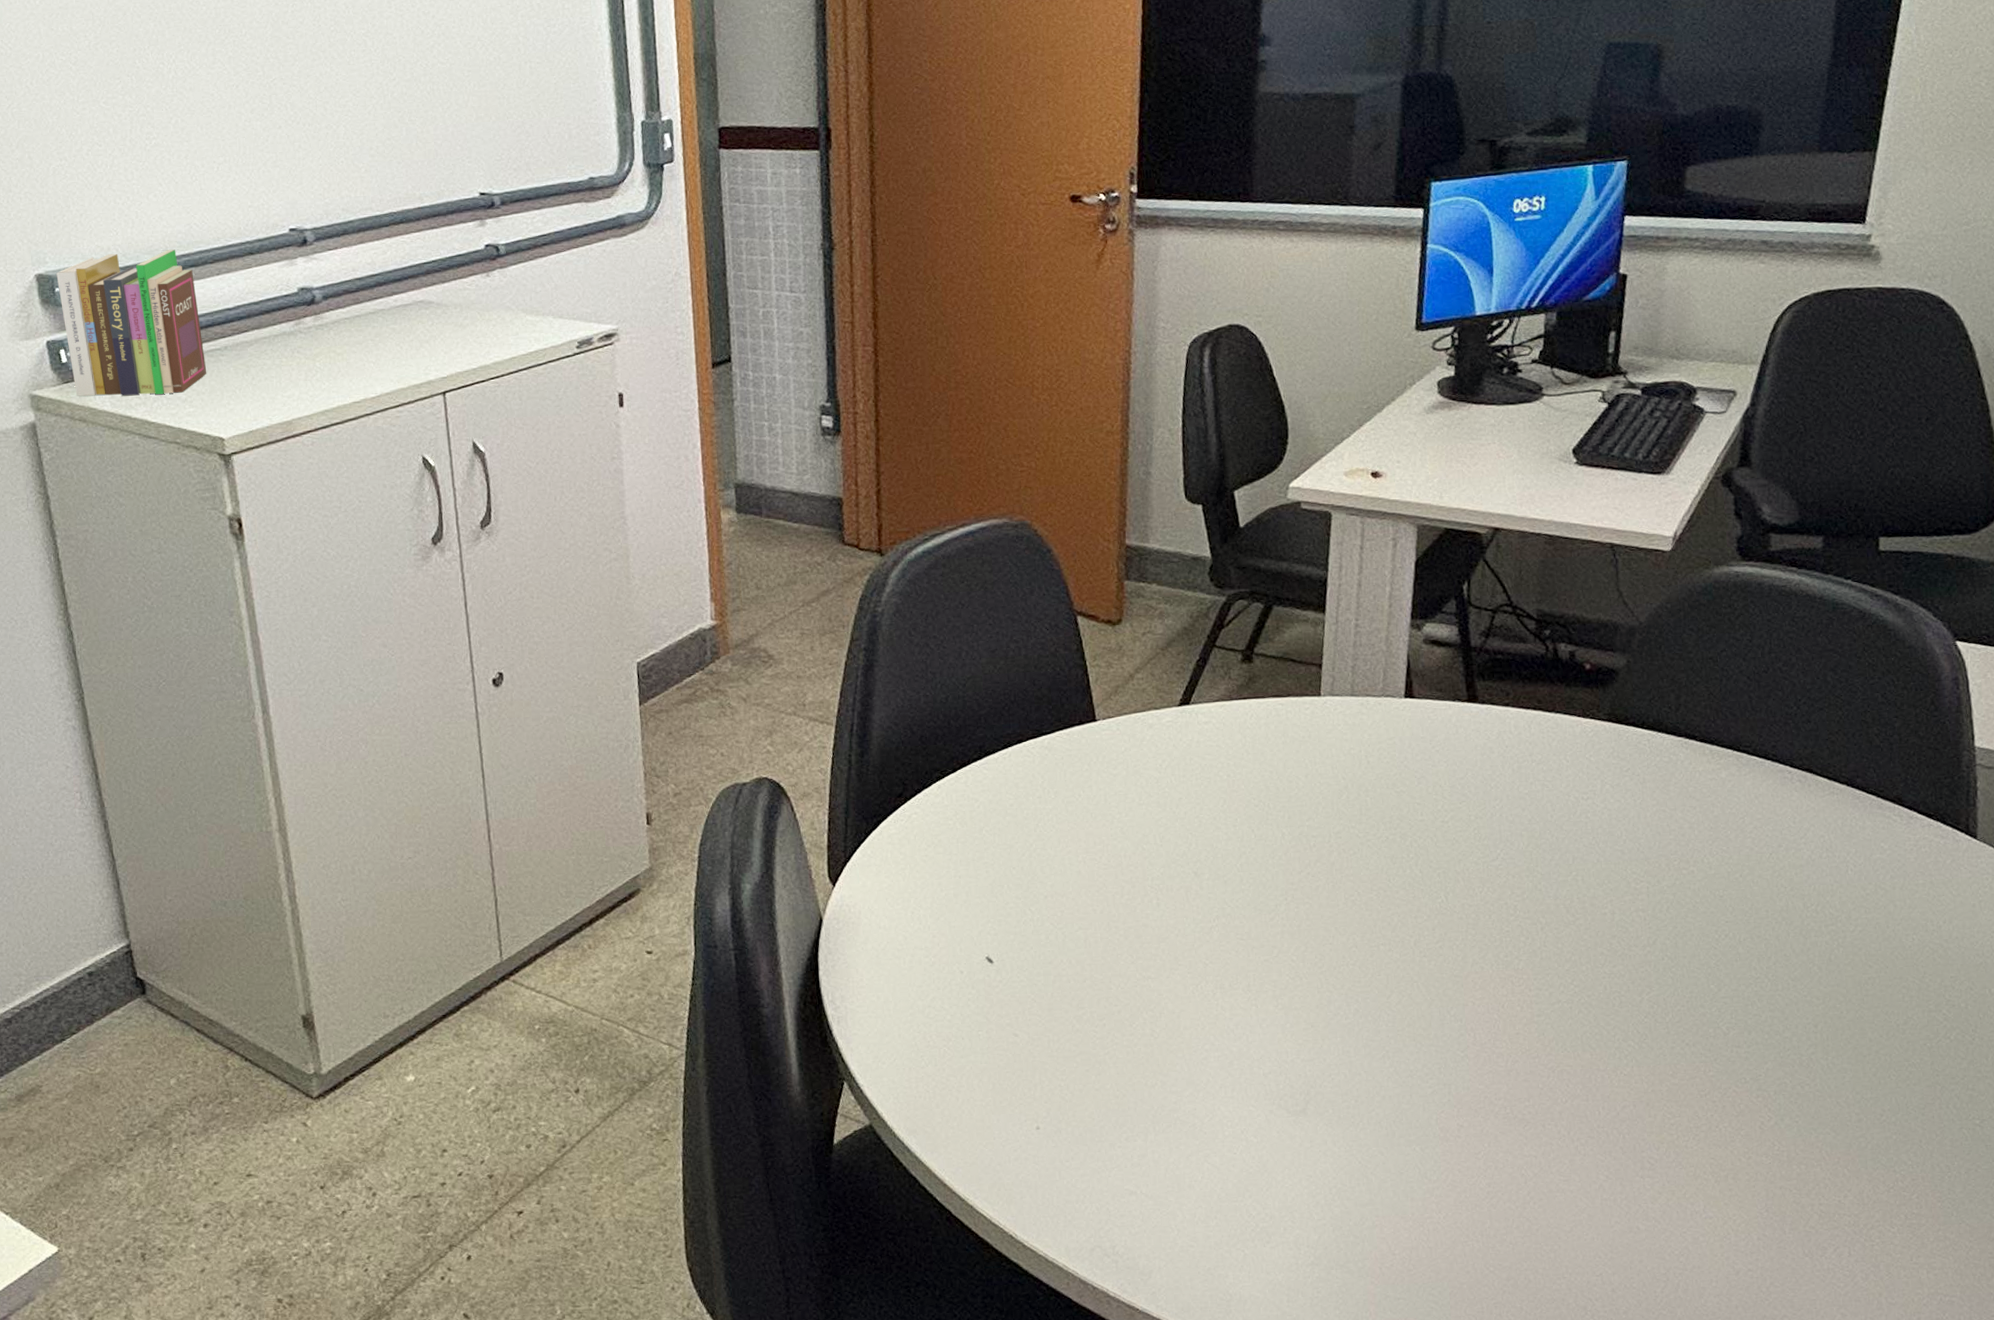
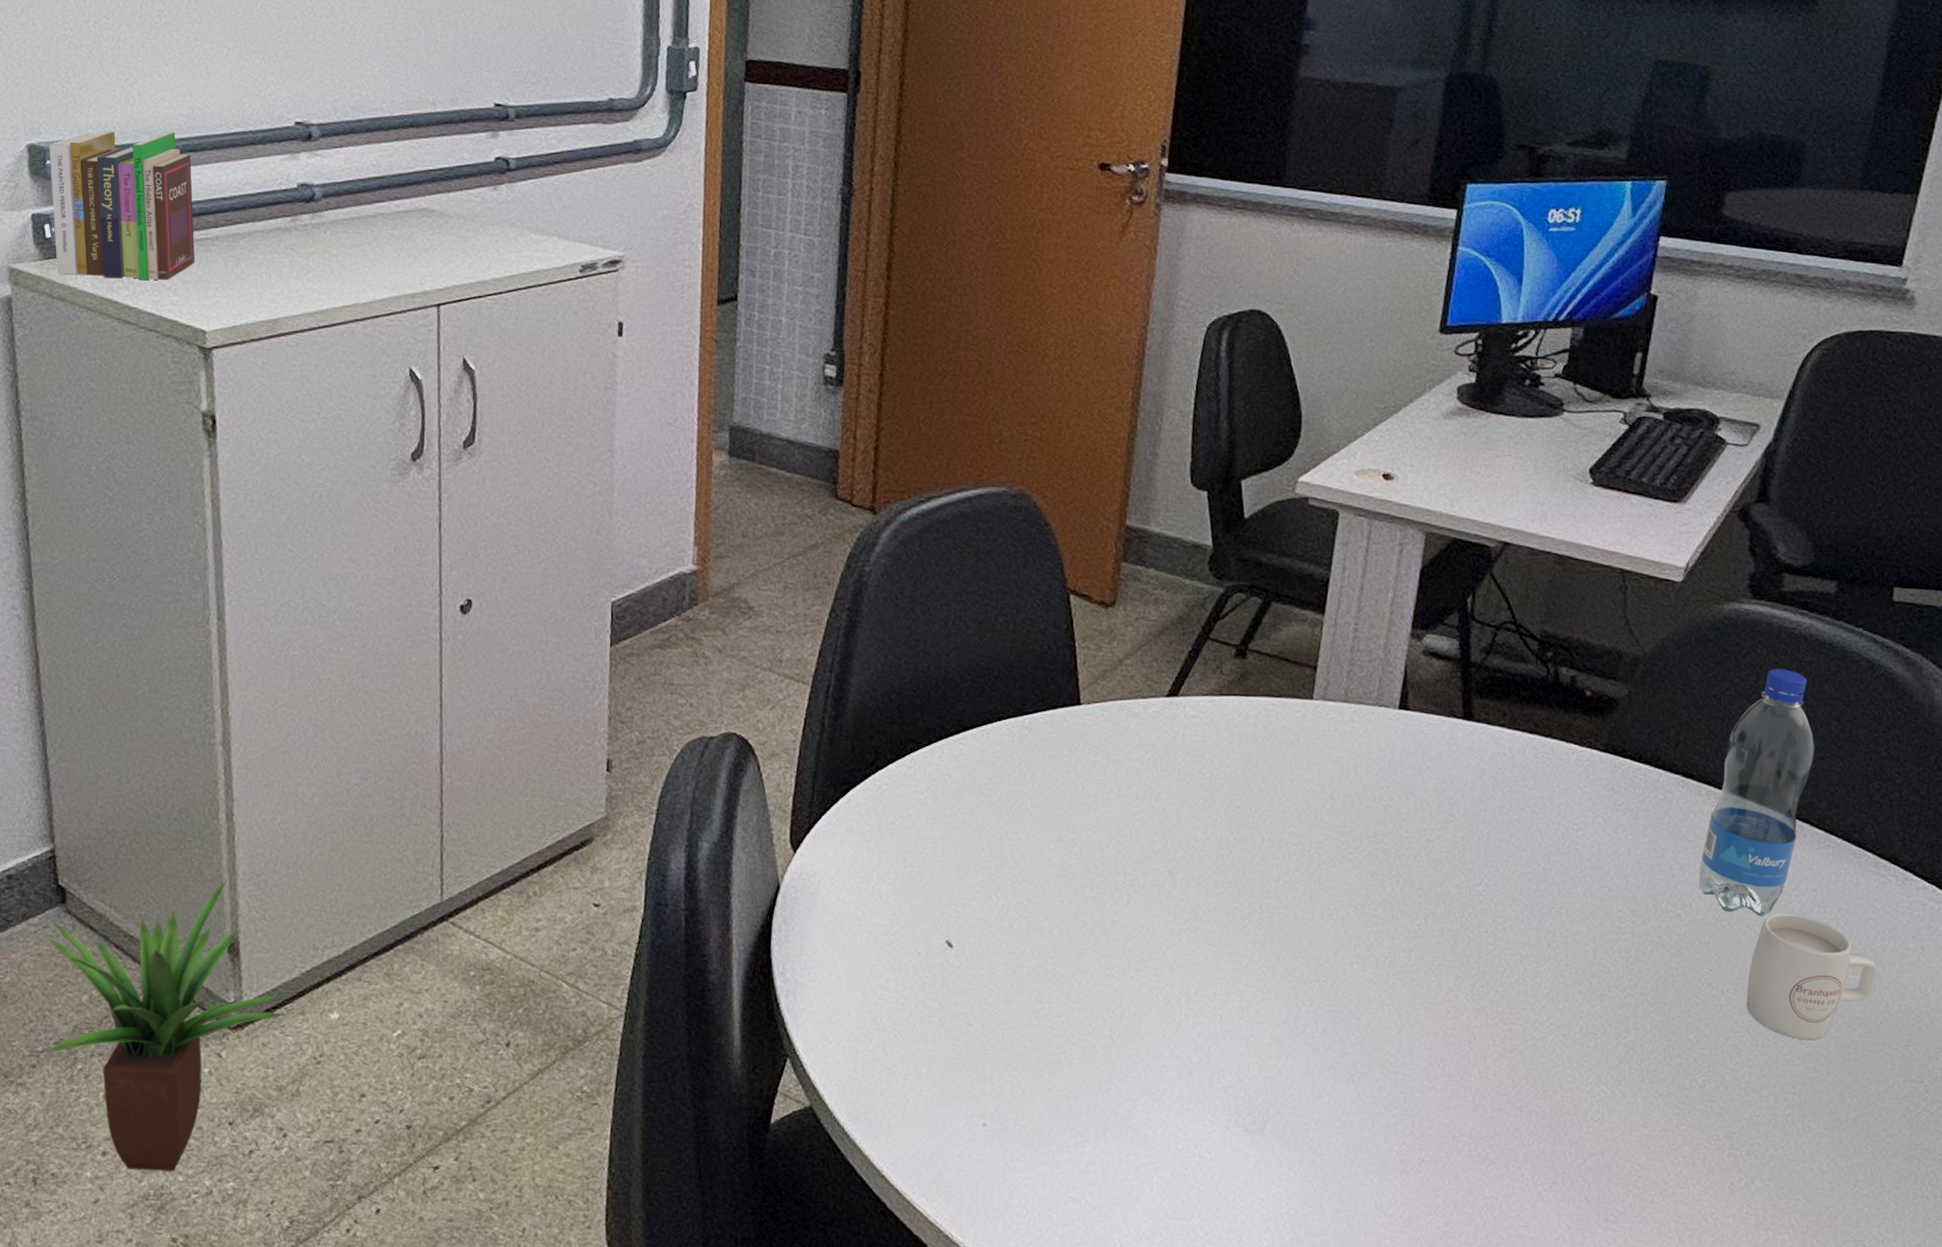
potted plant: none [133,959,368,1238] -> present [47,880,292,1171]
bottle: none [1708,626,1814,866] -> present [1699,669,1815,917]
mug: none [1763,860,1889,980] -> present [1746,913,1878,1040]

